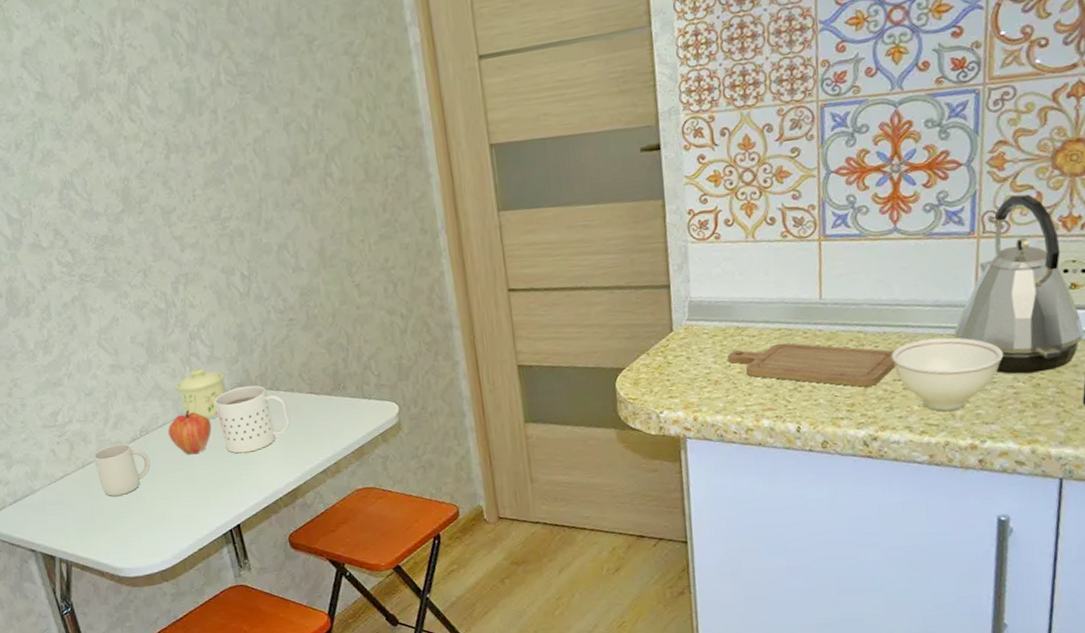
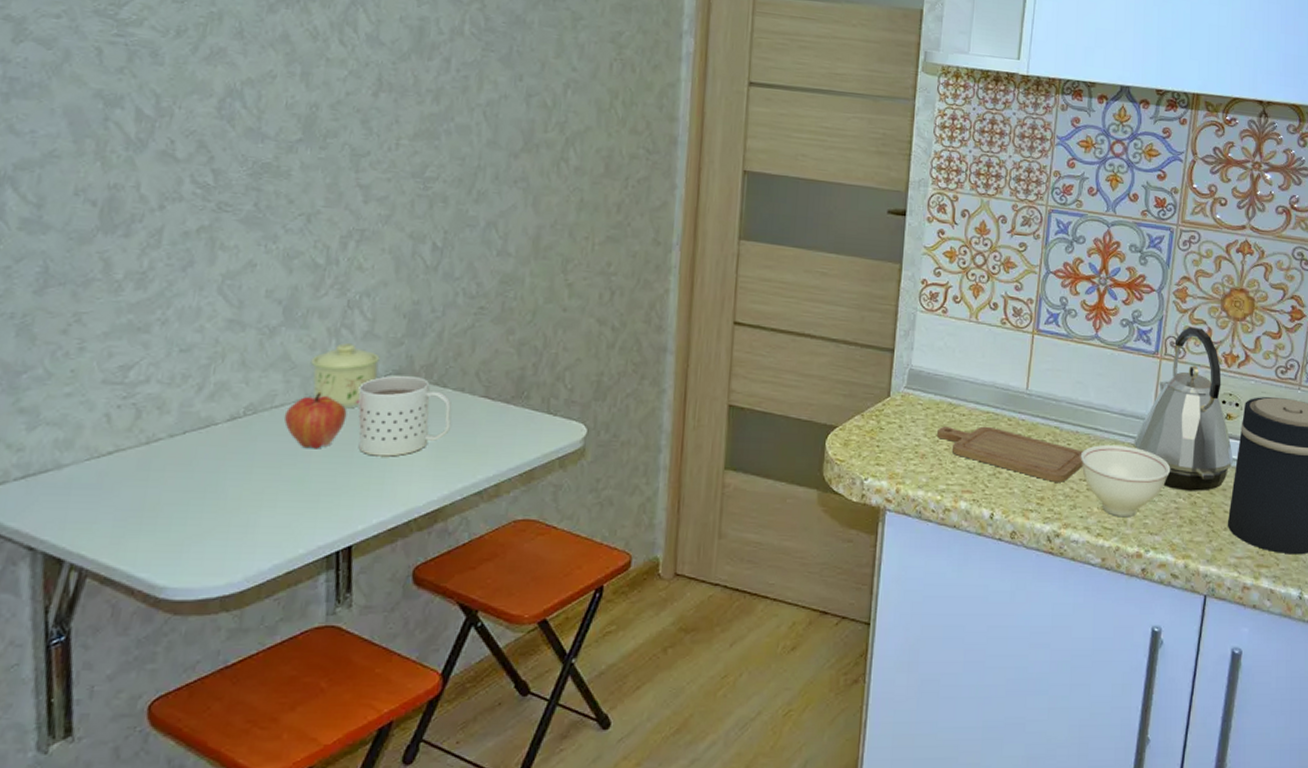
mug: present [92,443,151,497] -> none [165,420,249,490]

